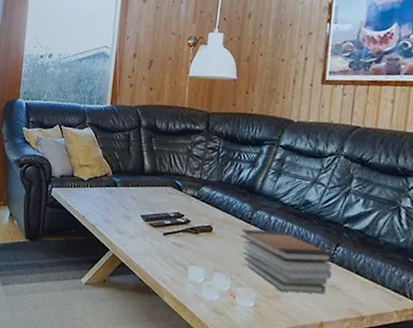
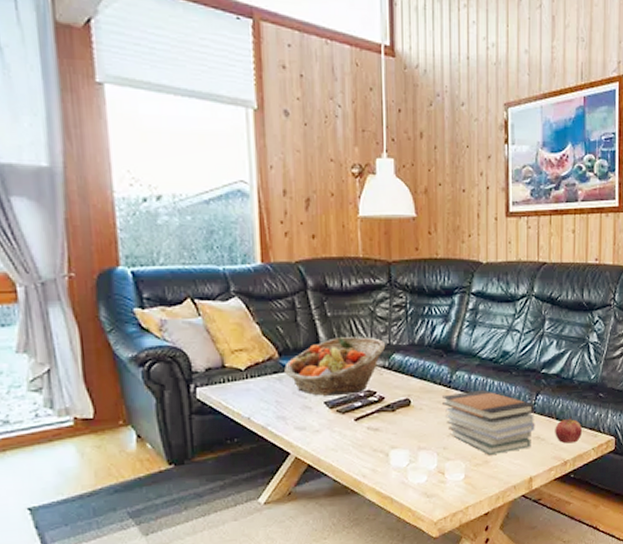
fruit basket: none [115,166,198,214] -> present [284,337,386,396]
apple: none [353,274,385,301] -> present [555,416,582,444]

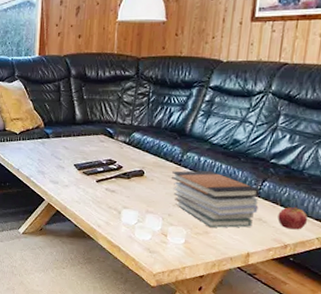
fruit basket: present [284,337,386,396] -> none [47,115,128,161]

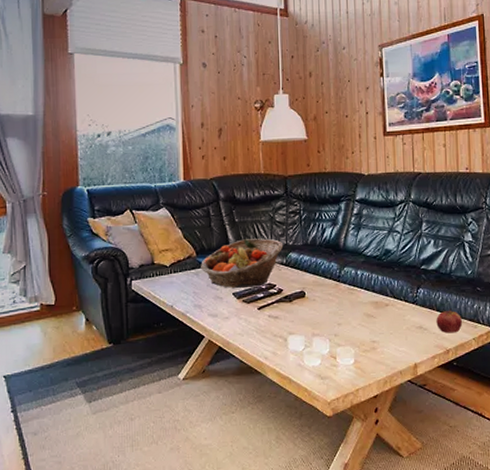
fruit basket: none [47,115,128,161] -> present [201,238,284,288]
book stack: present [172,170,260,228] -> none [333,283,418,342]

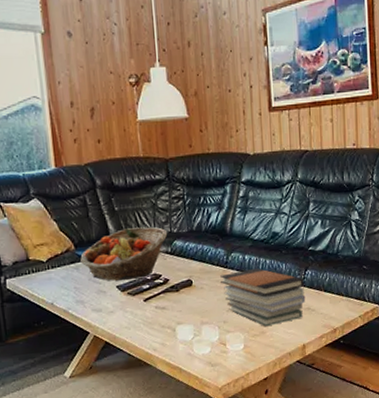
book stack: none [333,283,418,342] -> present [220,268,306,326]
apple: present [436,308,462,333] -> none [324,288,349,313]

